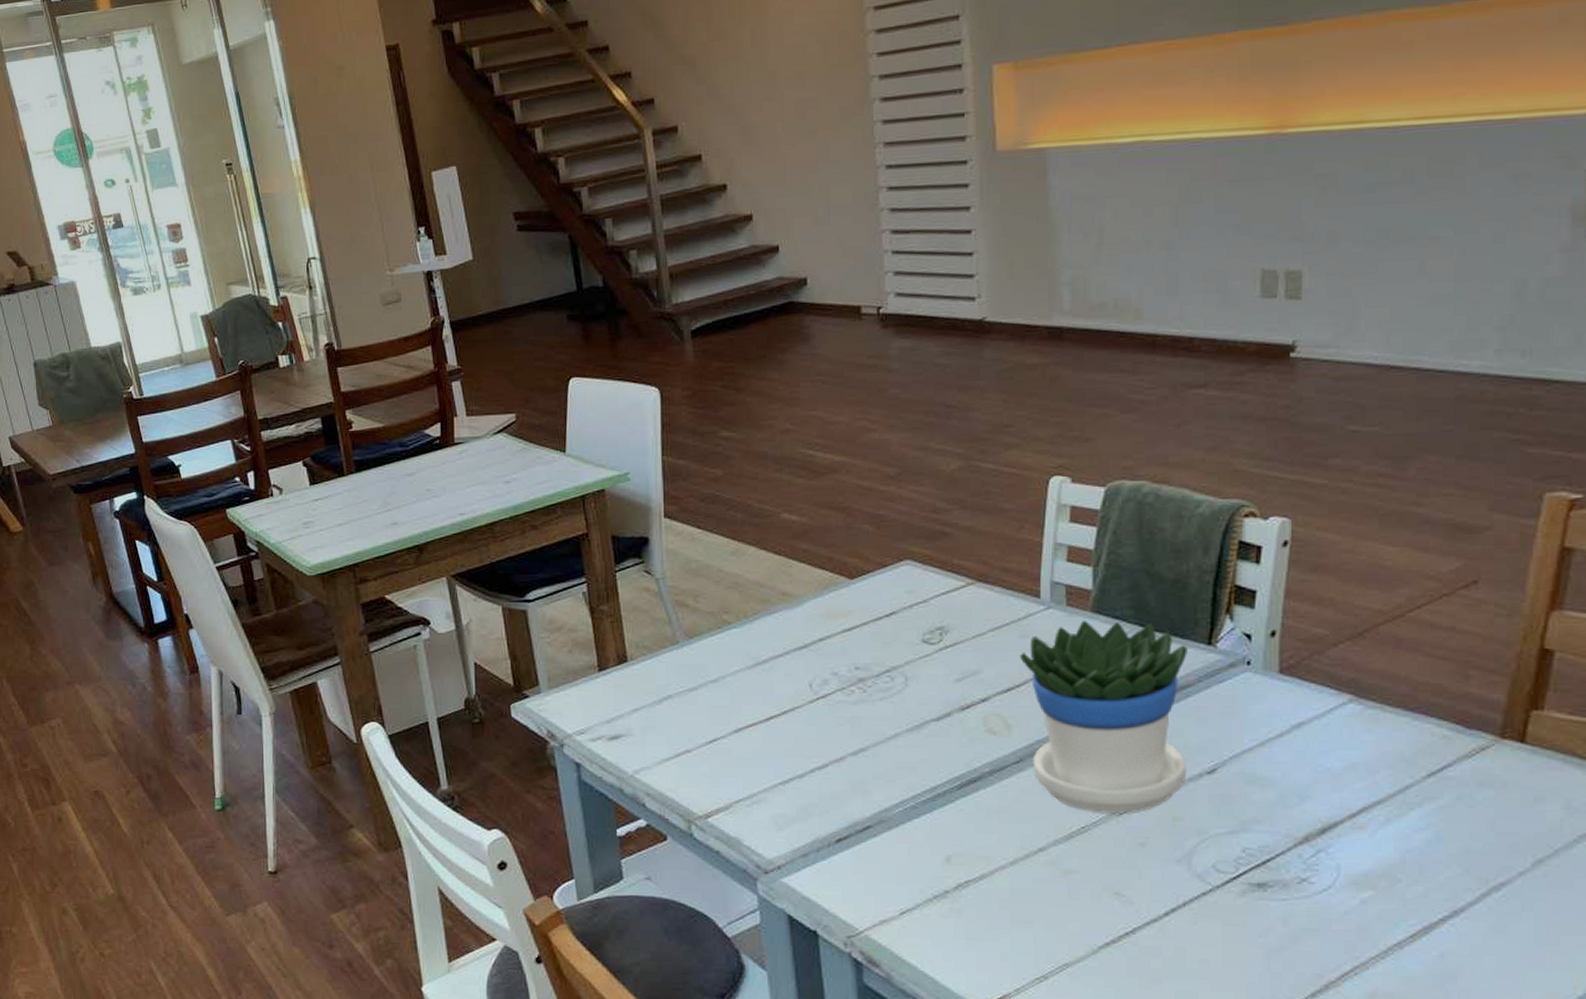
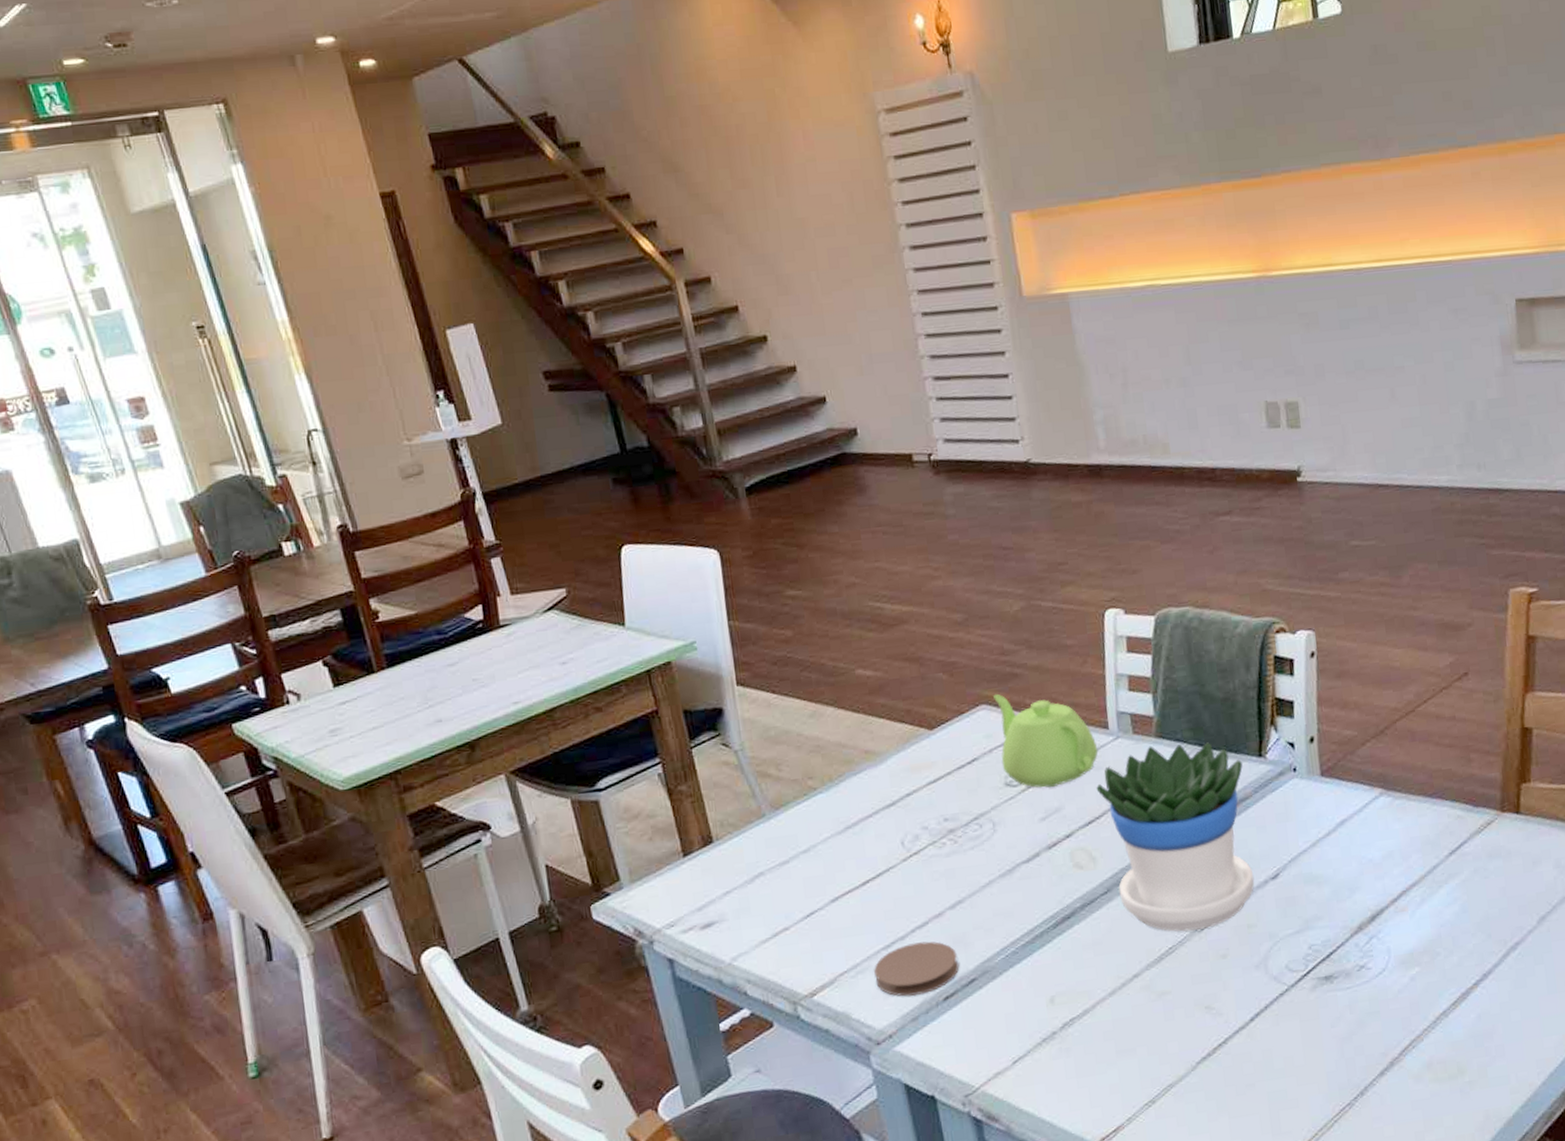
coaster: none [769,783,856,834] -> present [874,941,960,997]
teapot: none [920,550,1026,649] -> present [993,693,1099,788]

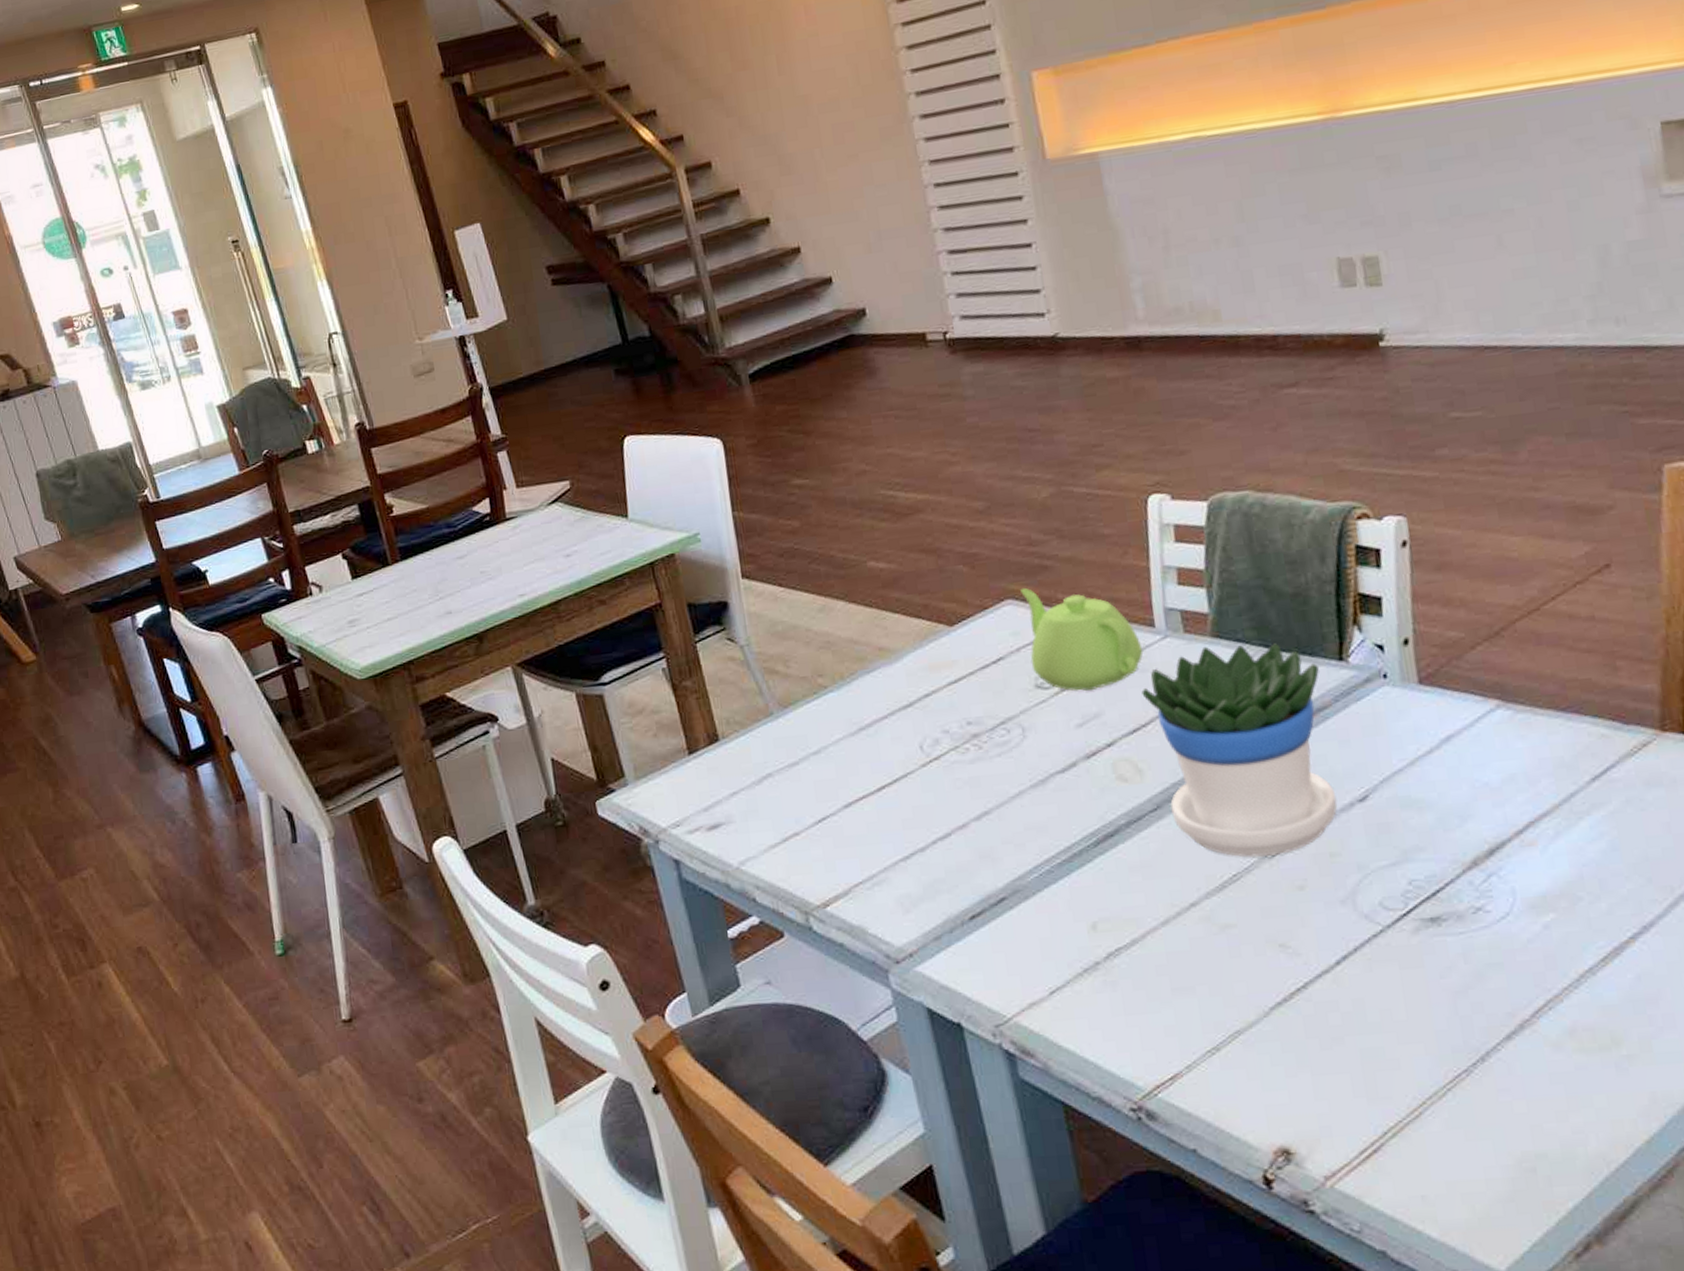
coaster: present [874,941,960,997] -> none [891,854,987,914]

